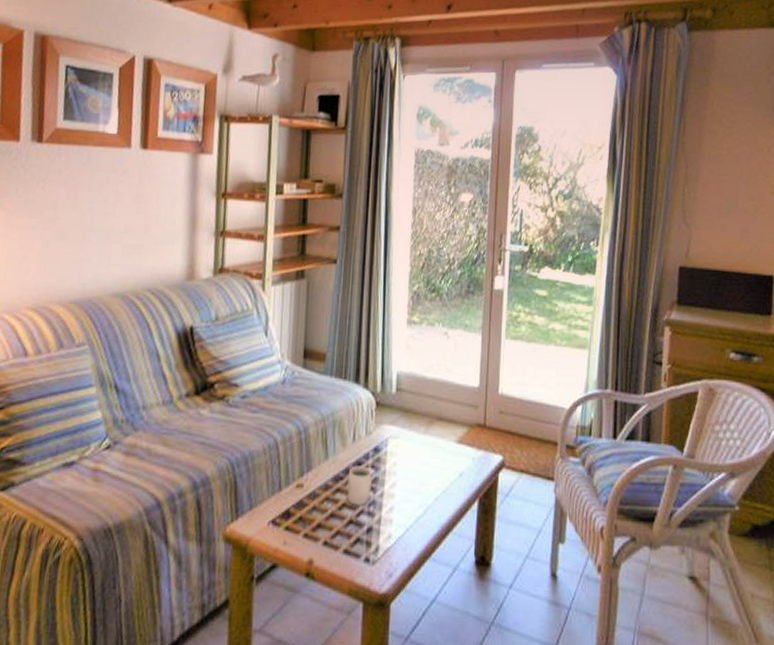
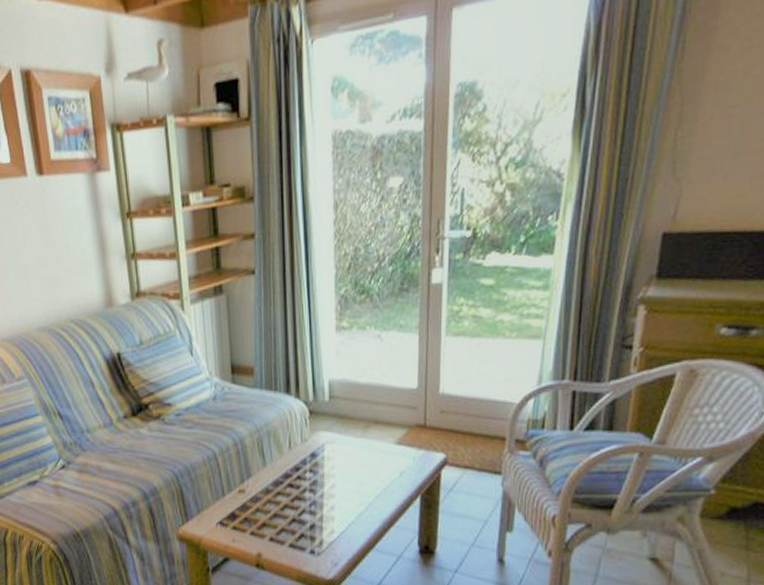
mug: present [347,466,373,506] -> none [287,471,312,506]

